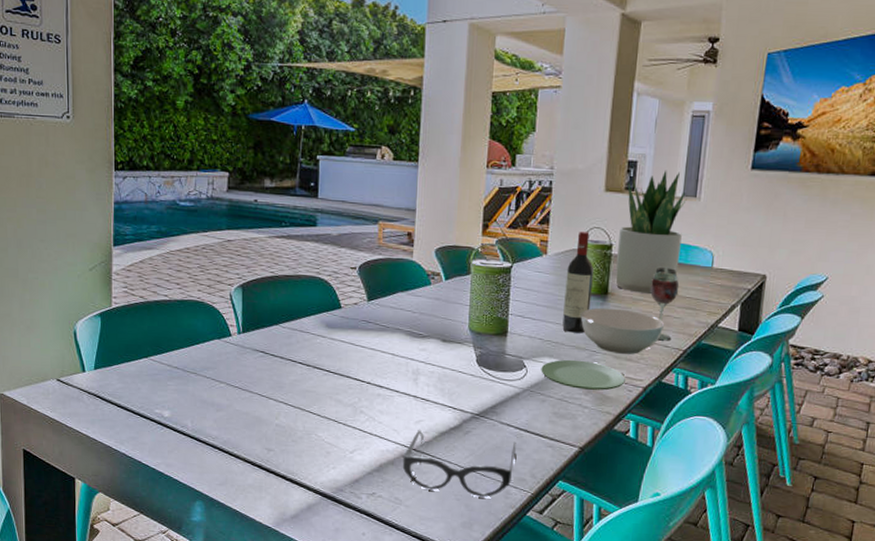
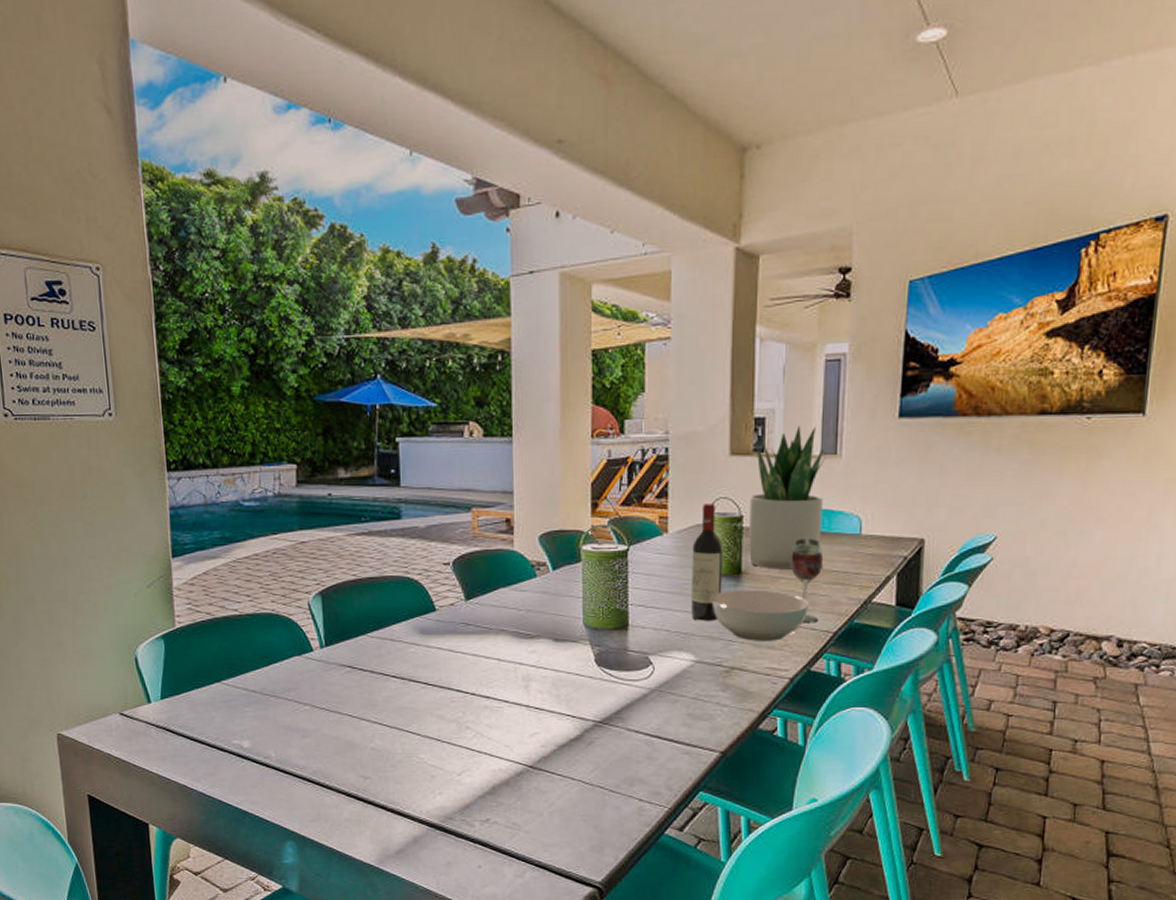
sunglasses: present [402,429,516,497] -> none [518,743,647,816]
plate: present [541,359,626,390] -> none [670,652,768,685]

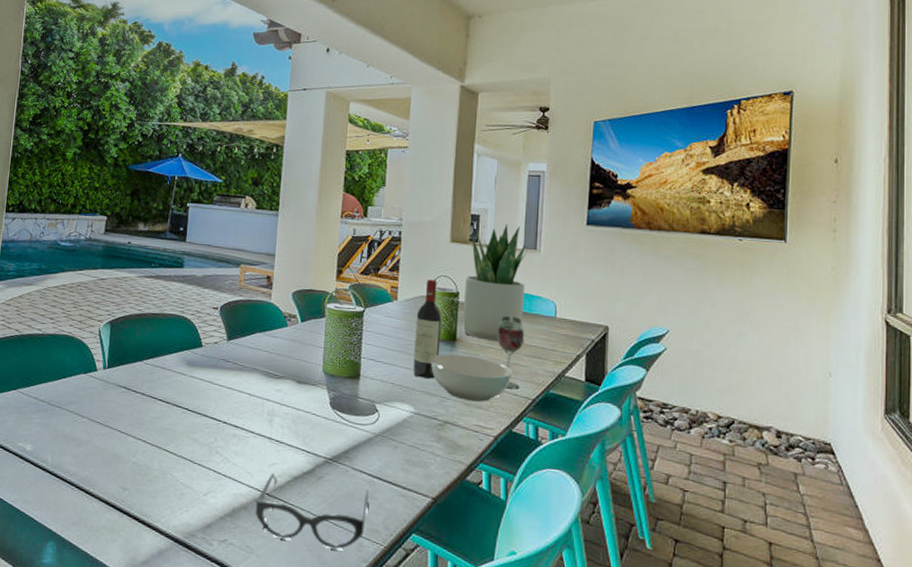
sunglasses: none [518,743,647,816] -> present [255,472,369,549]

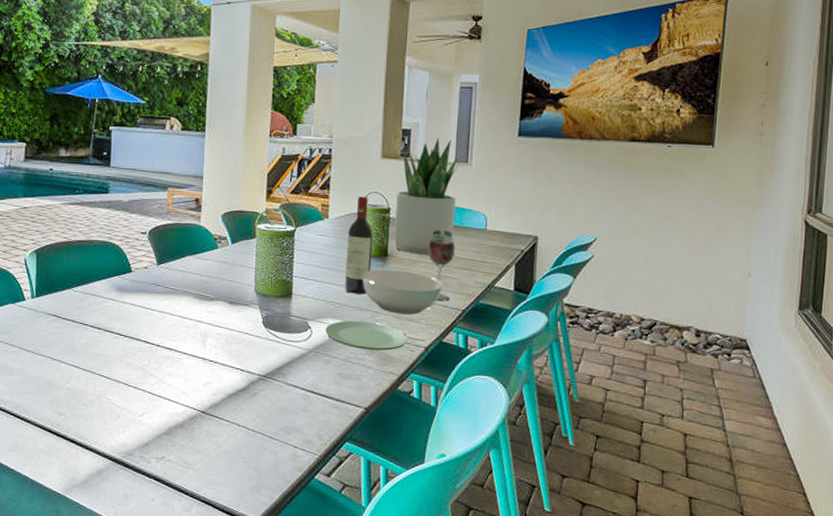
sunglasses: present [255,472,369,549] -> none [191,391,303,460]
plate: none [393,405,476,438] -> present [325,320,407,351]

